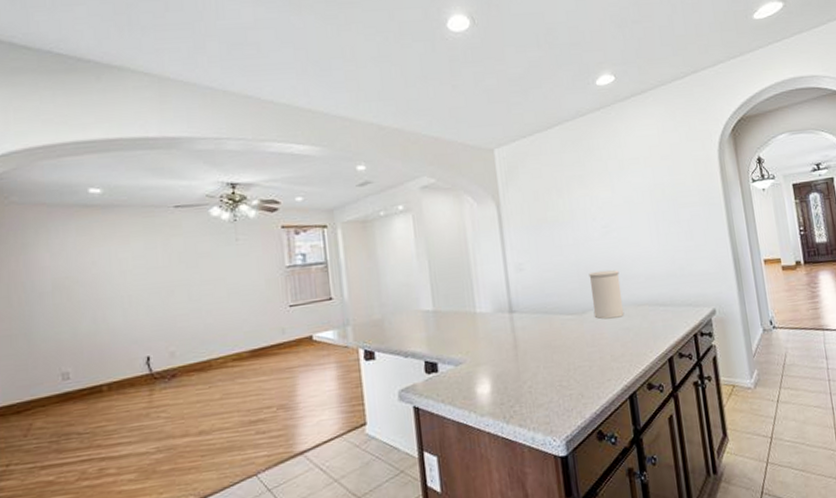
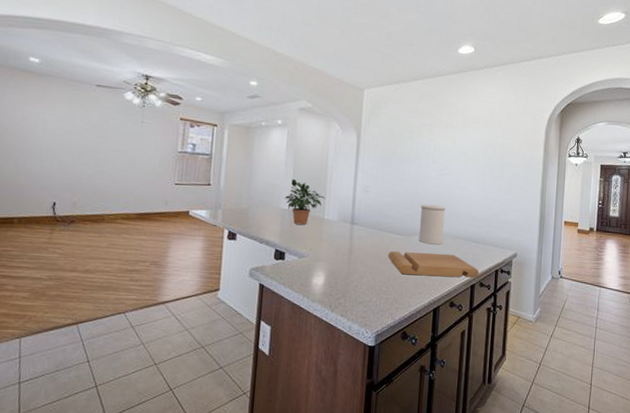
potted plant: none [422,272,473,327] -> present [283,178,326,226]
cutting board: none [561,325,676,362] -> present [388,251,479,279]

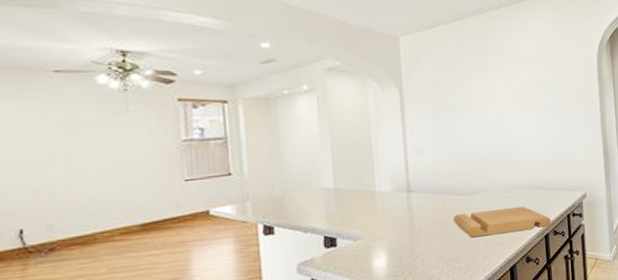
potted plant: present [283,178,326,226] -> none [323,151,374,204]
canister: present [418,204,446,245] -> none [480,155,510,200]

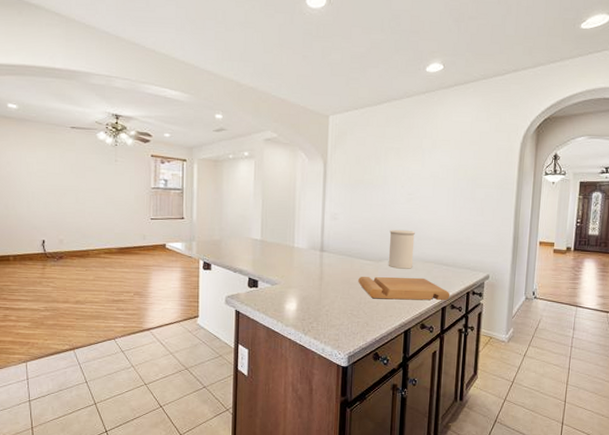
canister: none [480,155,510,200] -> present [388,229,415,269]

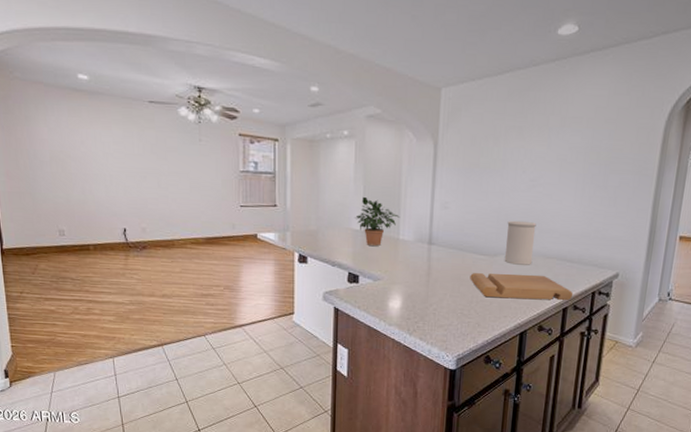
potted plant: none [253,209,295,254] -> present [354,196,400,247]

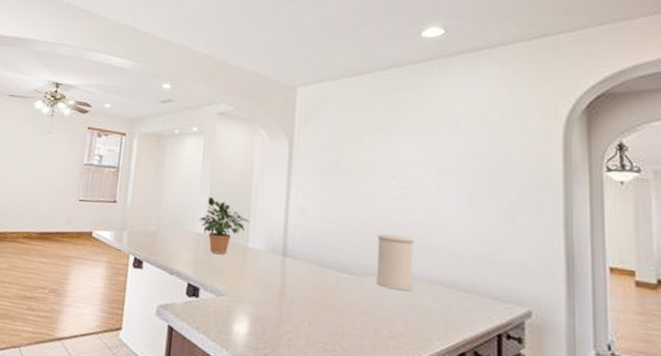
cutting board: present [470,273,573,301] -> none [333,296,472,344]

